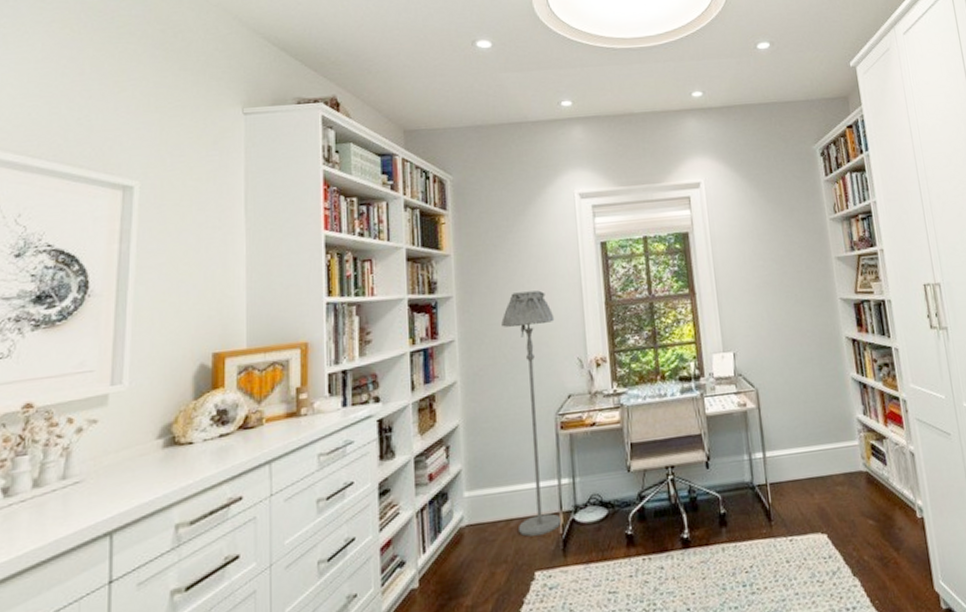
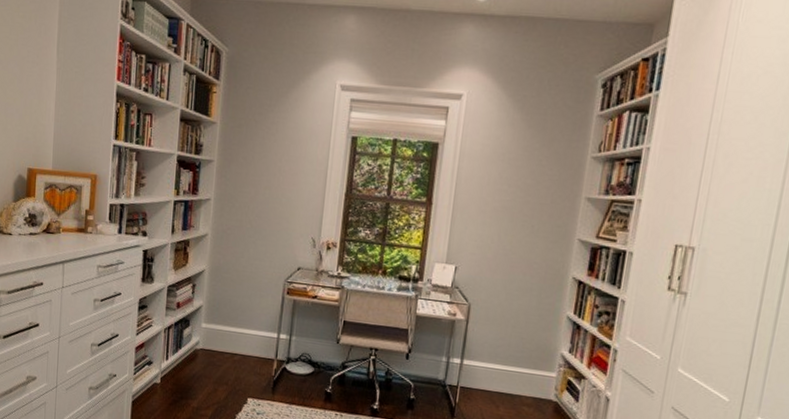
floor lamp: present [501,290,562,537] -> none [240,168,298,373]

